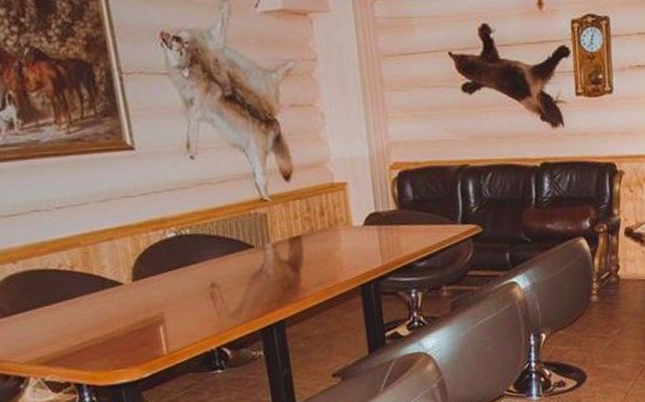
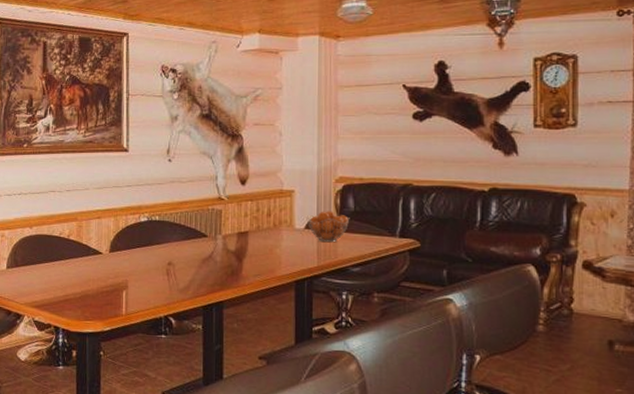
fruit basket: none [365,202,410,238] -> present [307,211,350,243]

